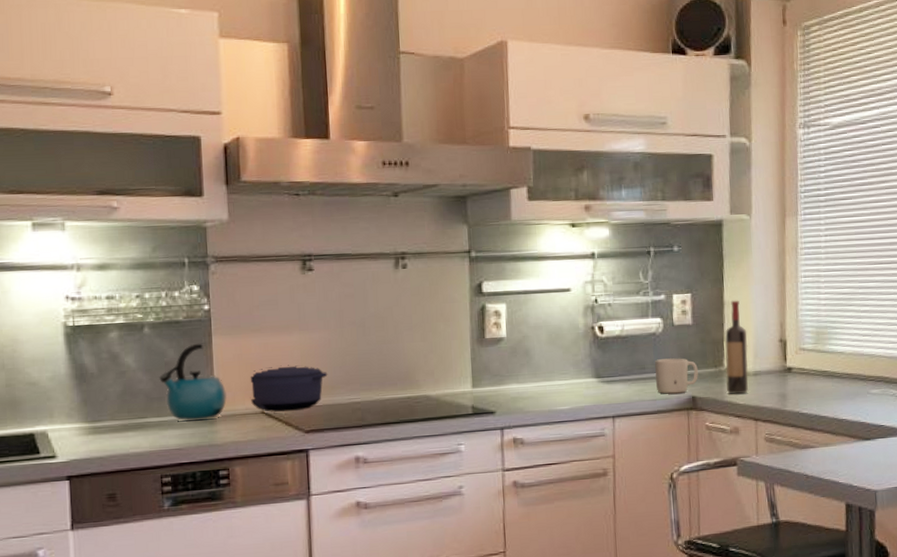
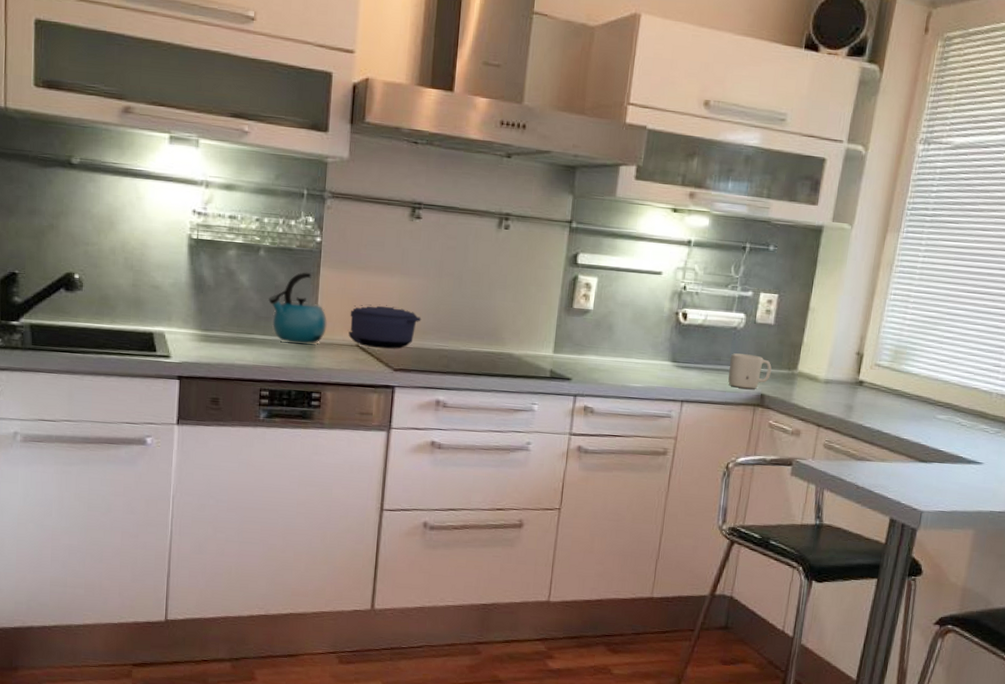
wine bottle: present [725,300,748,394] -> none [796,307,827,399]

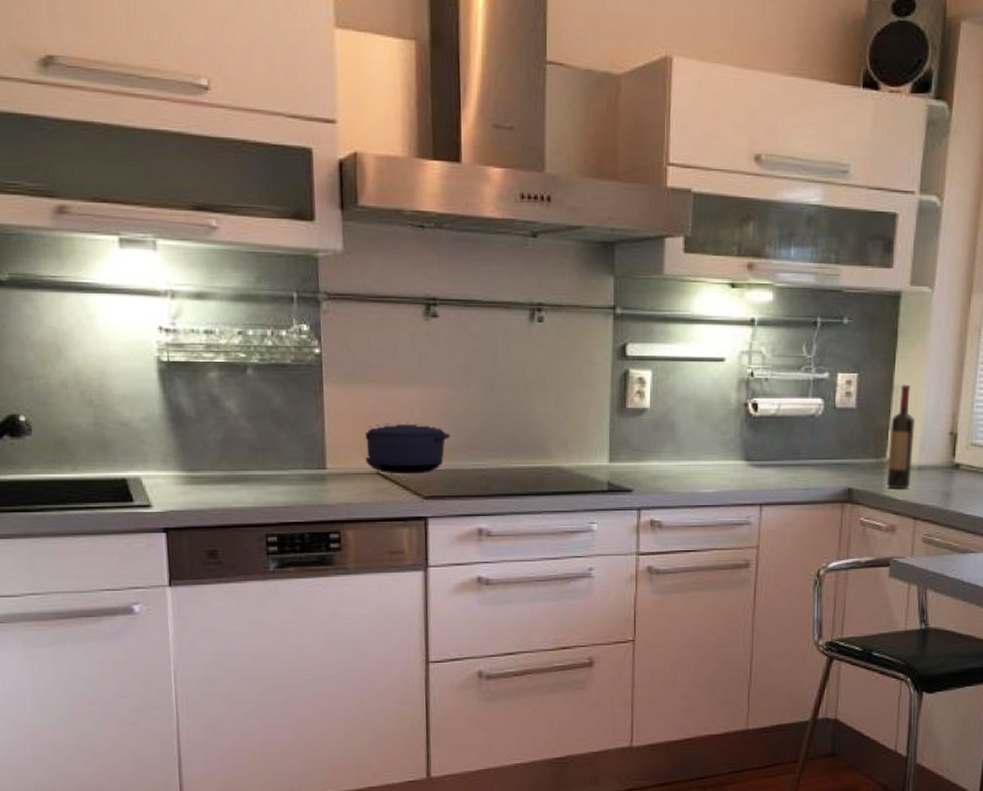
kettle: present [268,272,327,345] -> none [264,391,339,477]
mug: present [728,353,772,389] -> none [811,445,857,484]
wine bottle: none [796,307,827,399] -> present [886,384,915,489]

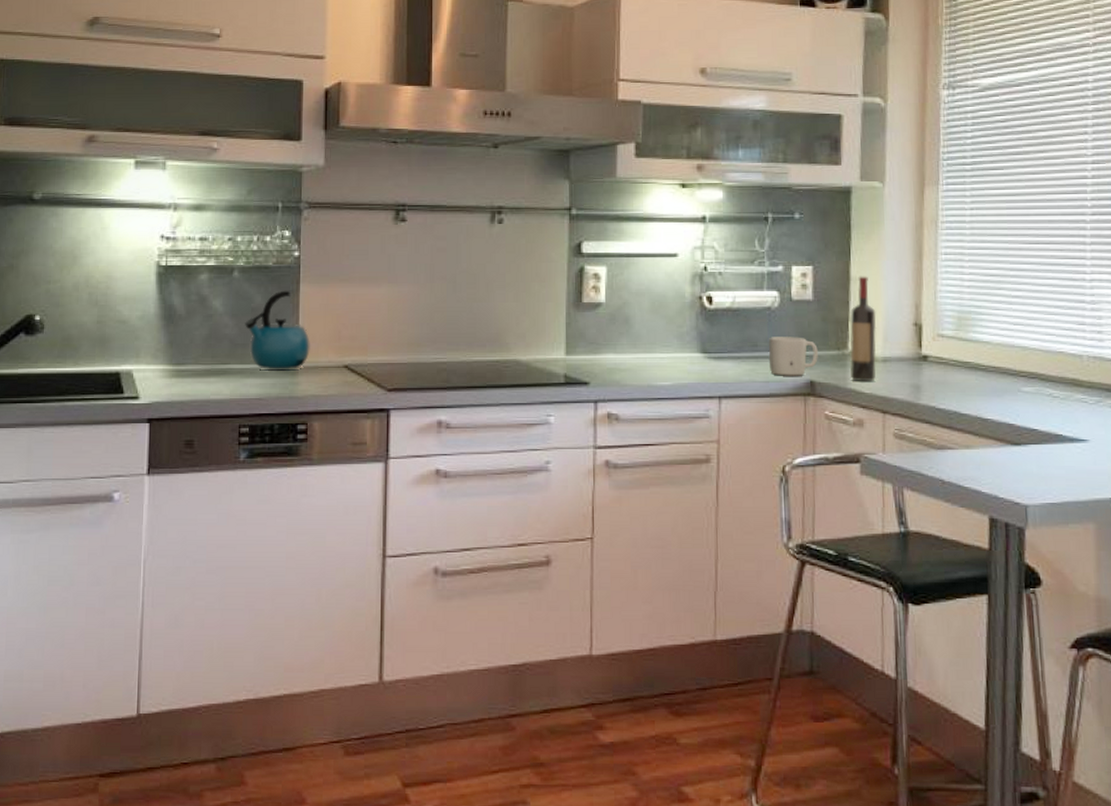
kettle: none [264,391,339,477] -> present [245,290,310,371]
cooking pot: present [364,422,451,475] -> none [333,318,415,368]
mug: none [811,445,857,484] -> present [769,337,818,376]

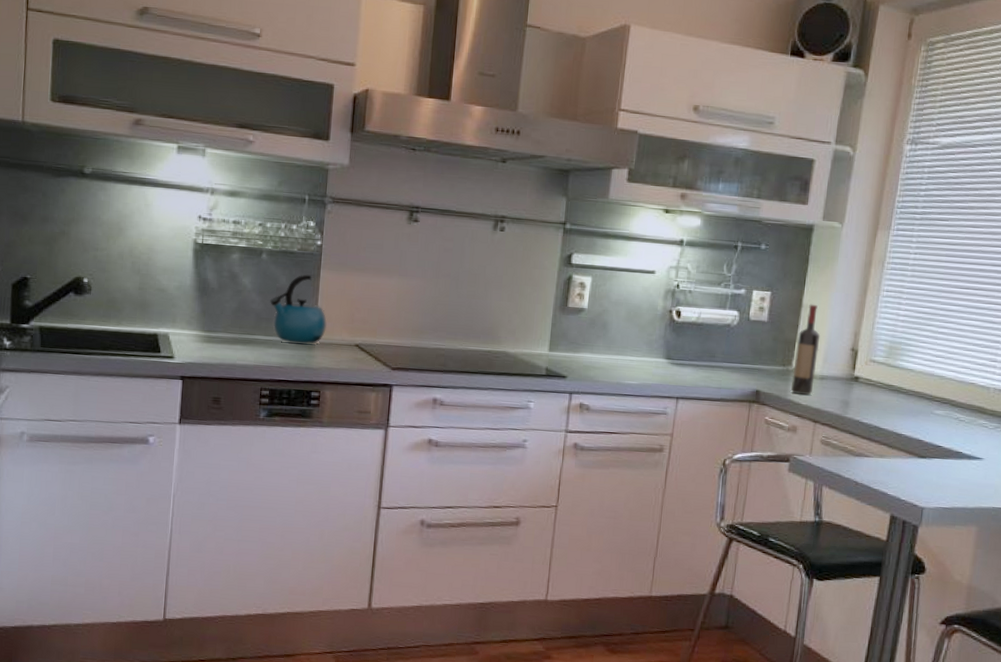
mug: present [769,337,818,376] -> none [723,350,766,386]

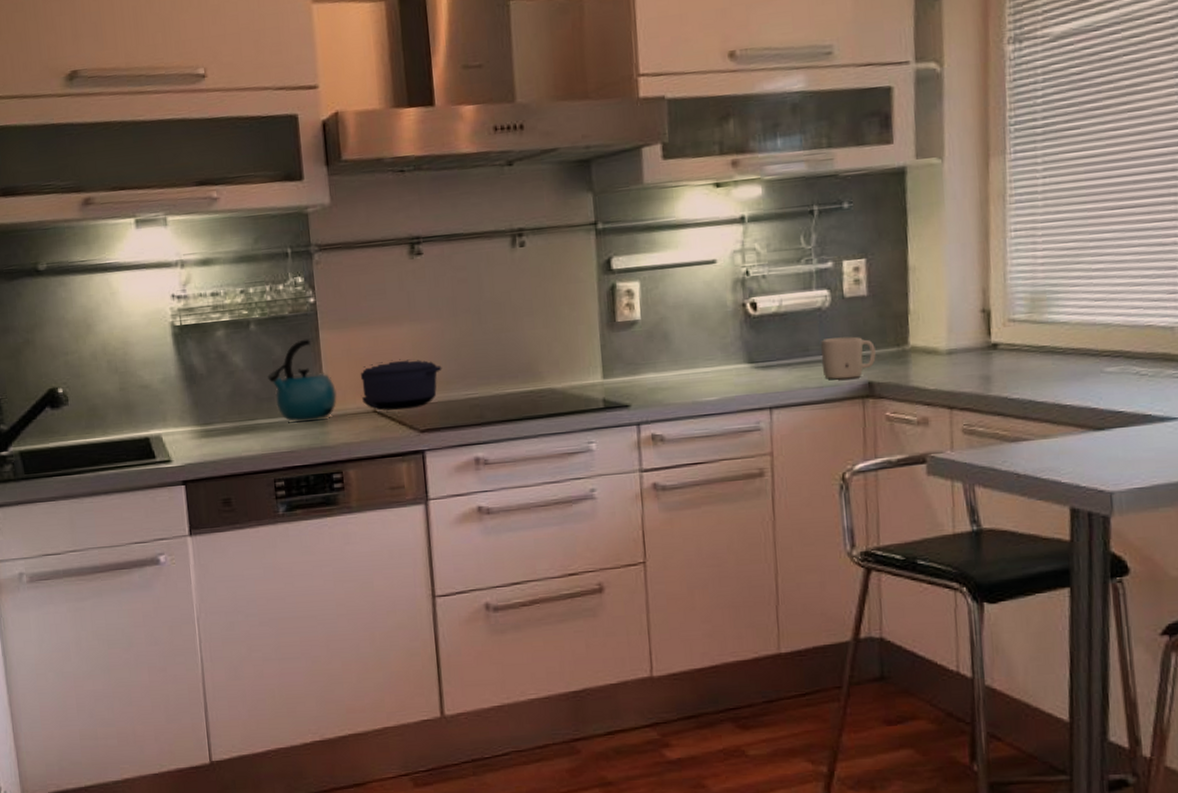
cooking pot: none [347,305,419,349] -> present [360,359,442,411]
mug: none [723,350,766,386] -> present [821,336,876,380]
wine bottle: present [791,304,821,395] -> none [910,263,941,378]

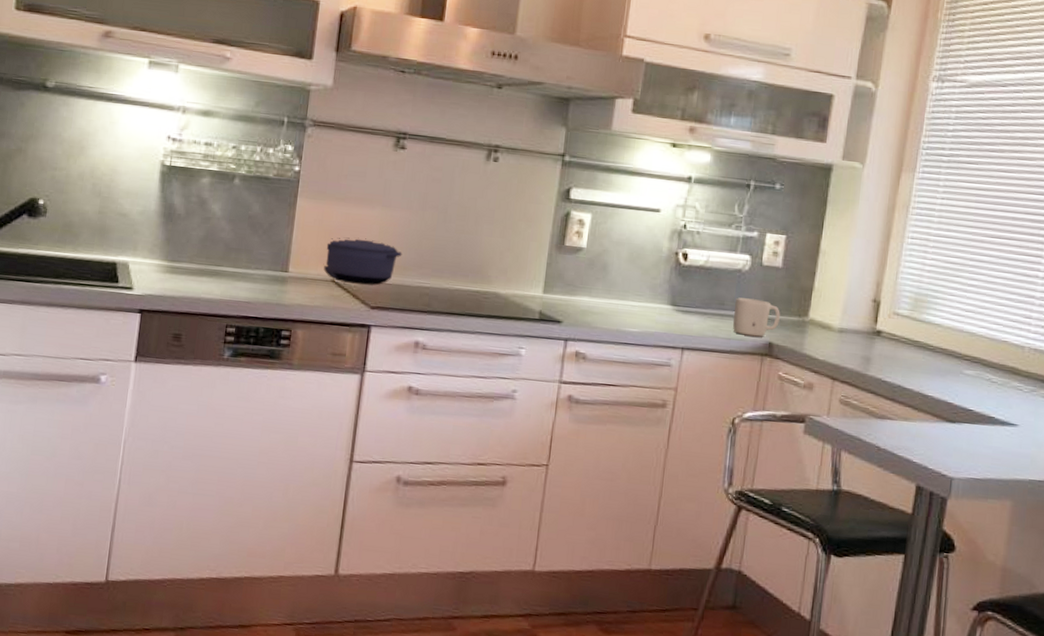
kettle: present [267,338,337,422] -> none [241,202,302,279]

